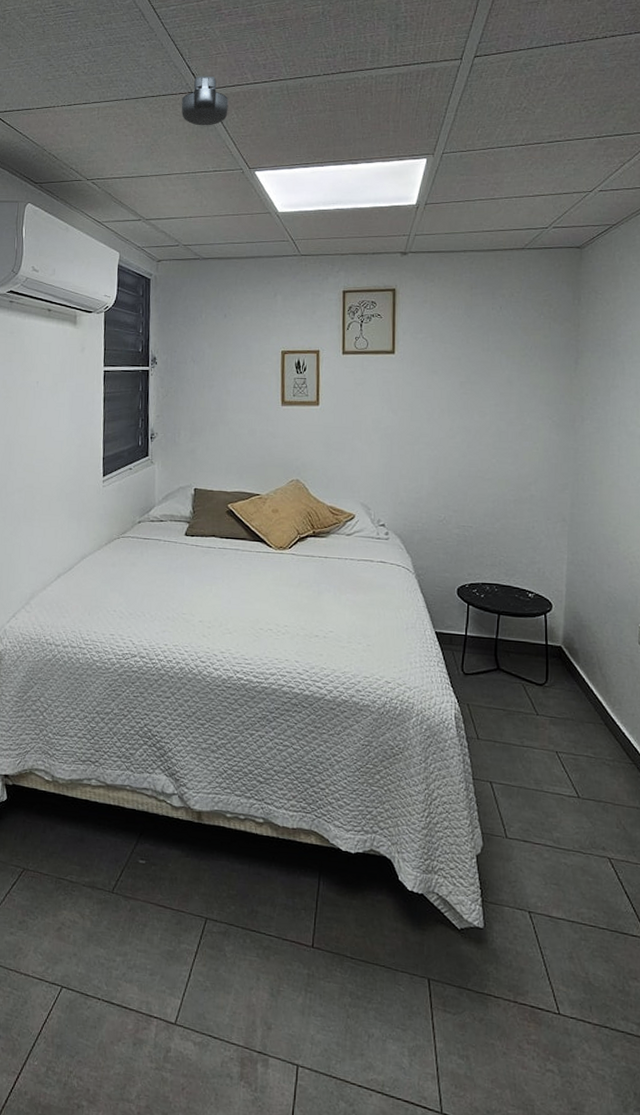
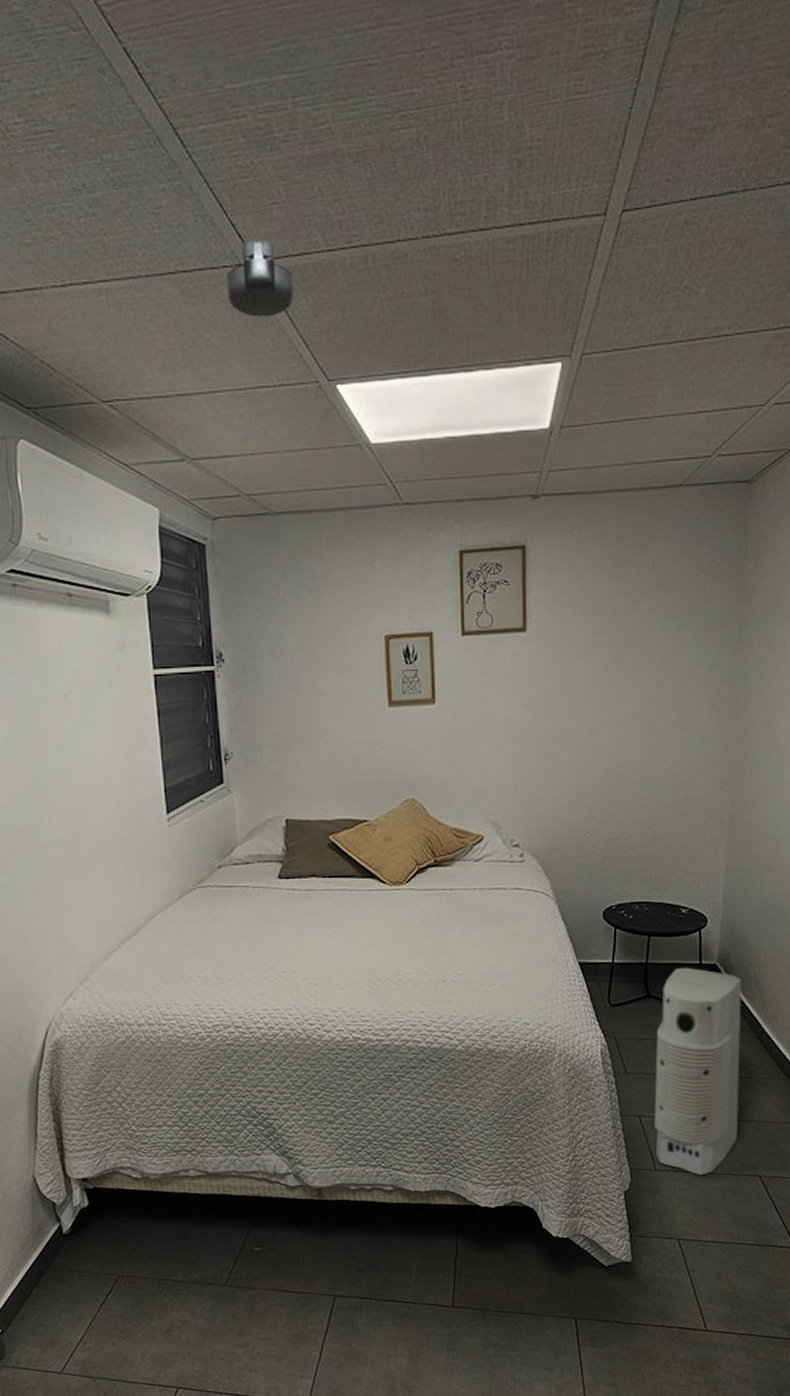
air purifier: none [504,646,586,850] -> present [653,967,742,1176]

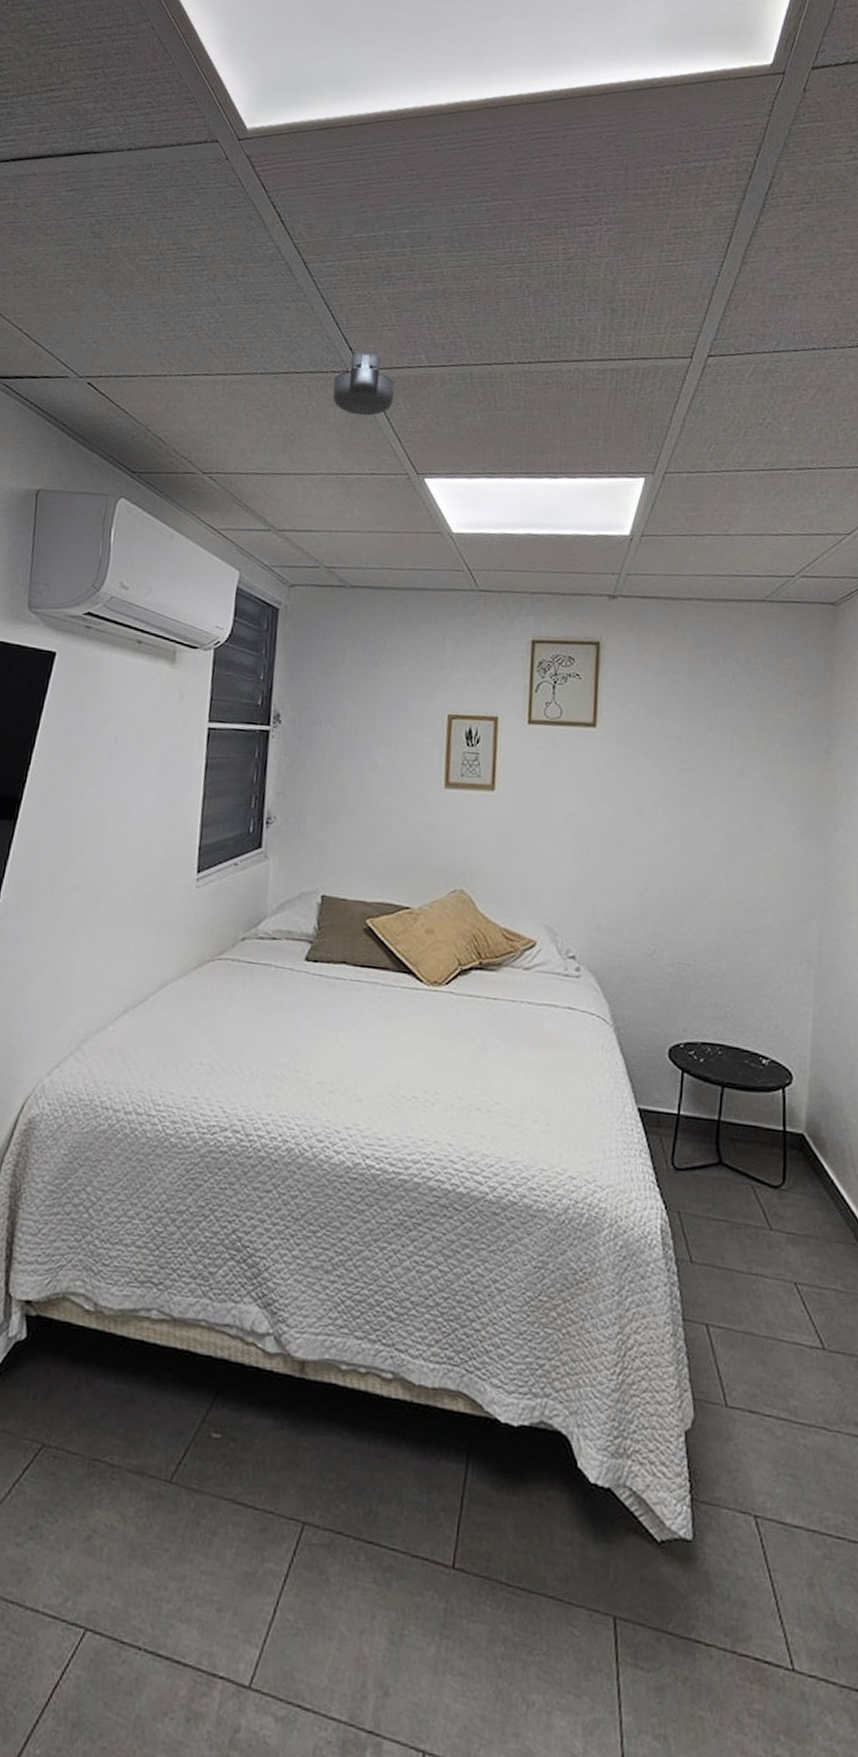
air purifier: present [653,967,742,1176] -> none [724,1132,836,1425]

